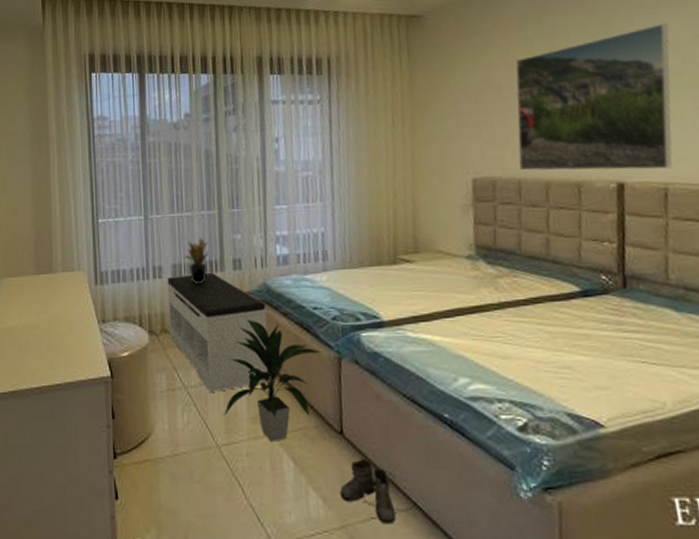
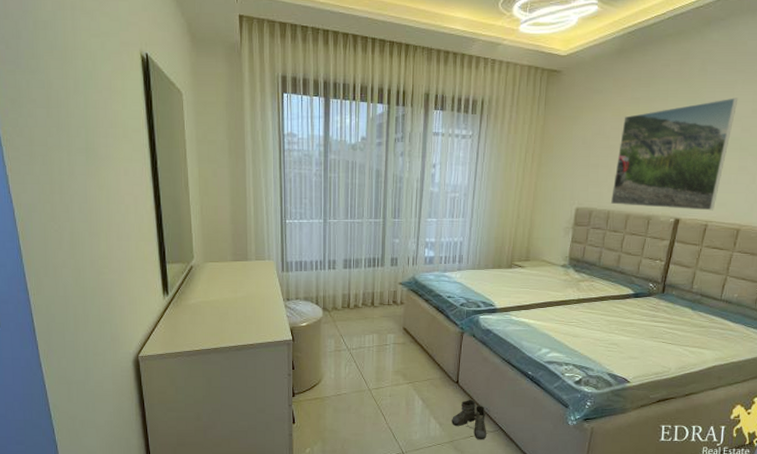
bench: present [167,272,268,392] -> none [339,266,413,353]
potted plant: present [185,238,209,283] -> none [354,240,374,274]
indoor plant: present [224,319,321,442] -> none [376,303,450,387]

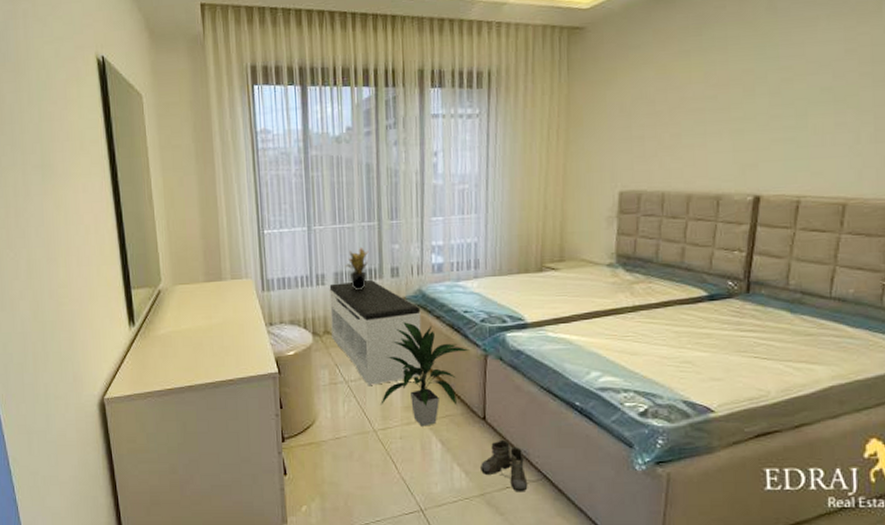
bench: none [339,266,413,353] -> present [329,279,422,385]
potted plant: none [354,240,374,274] -> present [346,248,369,289]
indoor plant: none [376,303,450,387] -> present [380,322,469,427]
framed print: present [610,97,737,211] -> none [664,37,823,185]

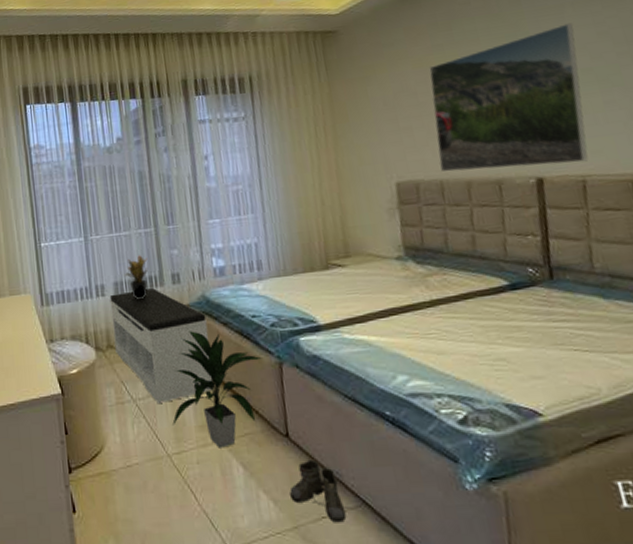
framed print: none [664,37,823,185] -> present [429,23,589,173]

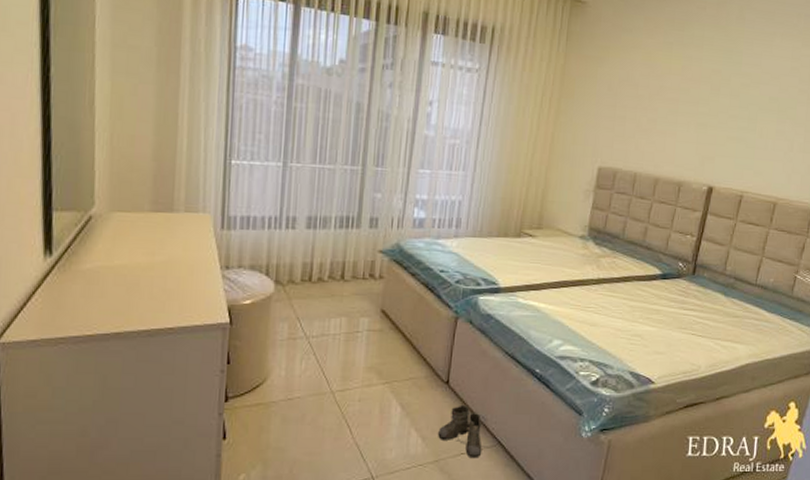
bench: present [109,287,212,403] -> none [296,228,396,343]
potted plant: present [125,255,148,299] -> none [321,193,348,238]
indoor plant: present [172,331,262,448] -> none [342,277,441,389]
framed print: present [429,23,589,173] -> none [637,52,776,180]

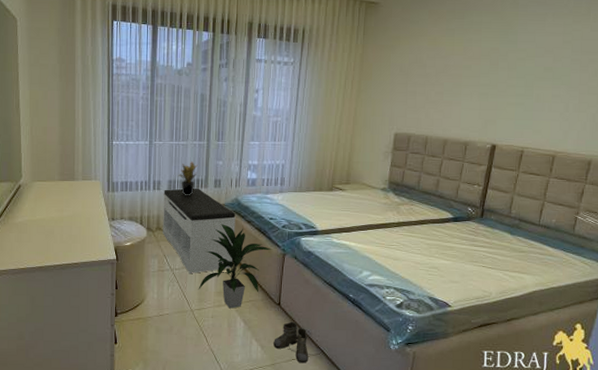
bench: none [296,228,396,343] -> present [163,188,236,273]
potted plant: none [321,193,348,238] -> present [178,162,198,195]
indoor plant: none [342,277,441,389] -> present [198,224,272,309]

